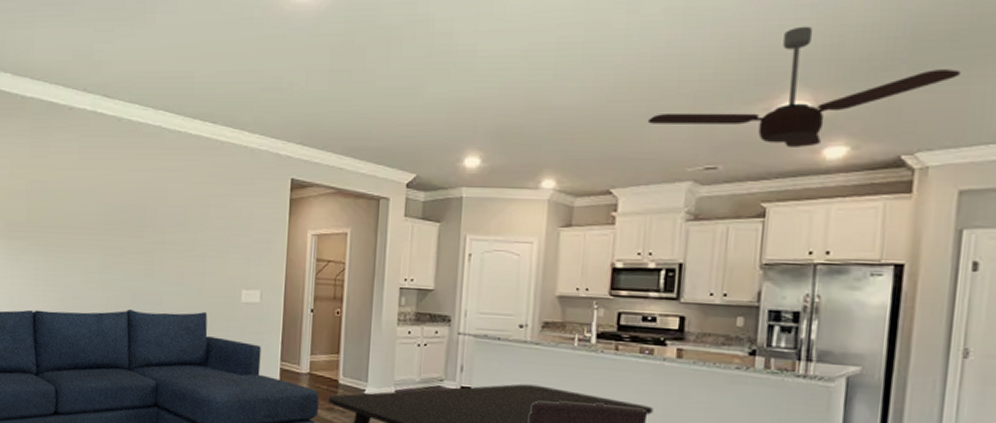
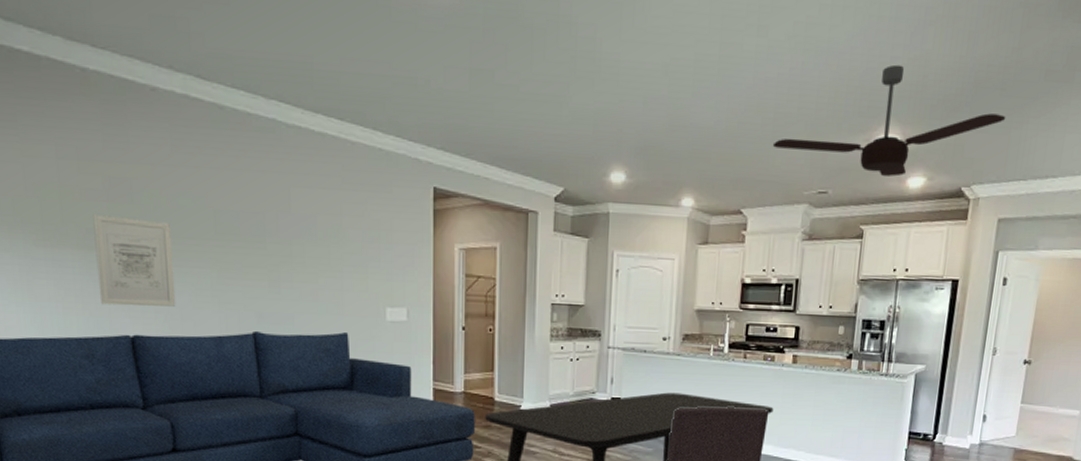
wall art: none [14,210,72,287] -> present [93,213,176,307]

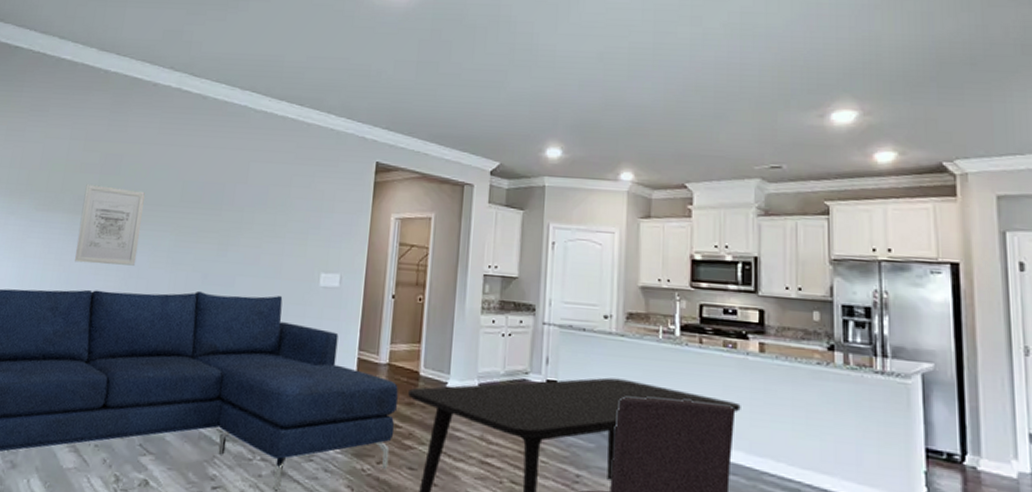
ceiling fan: present [772,64,1006,177] -> none [715,45,983,151]

